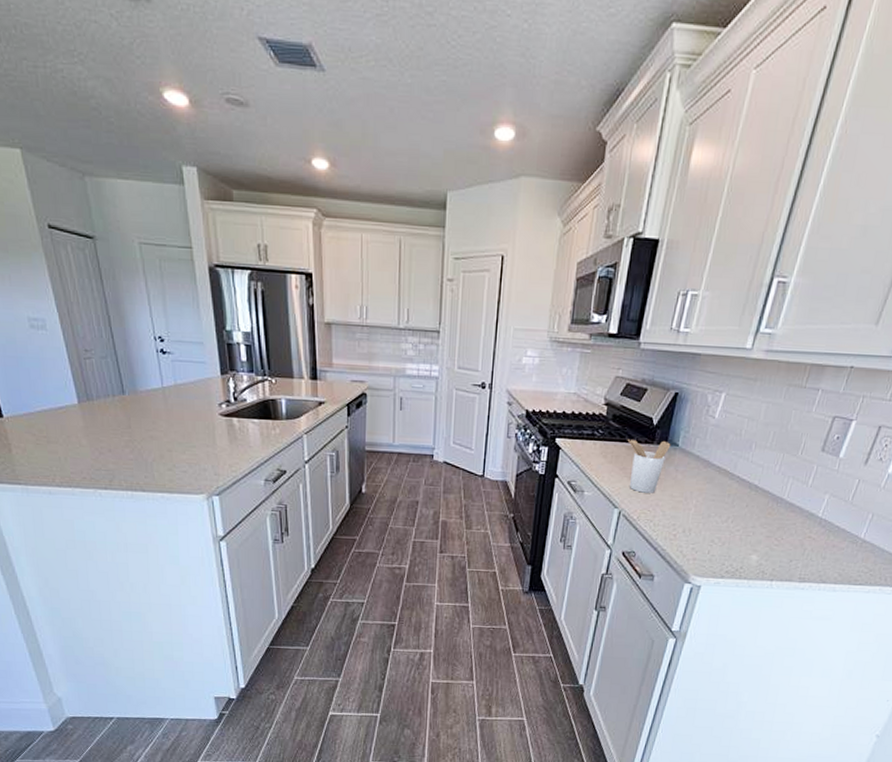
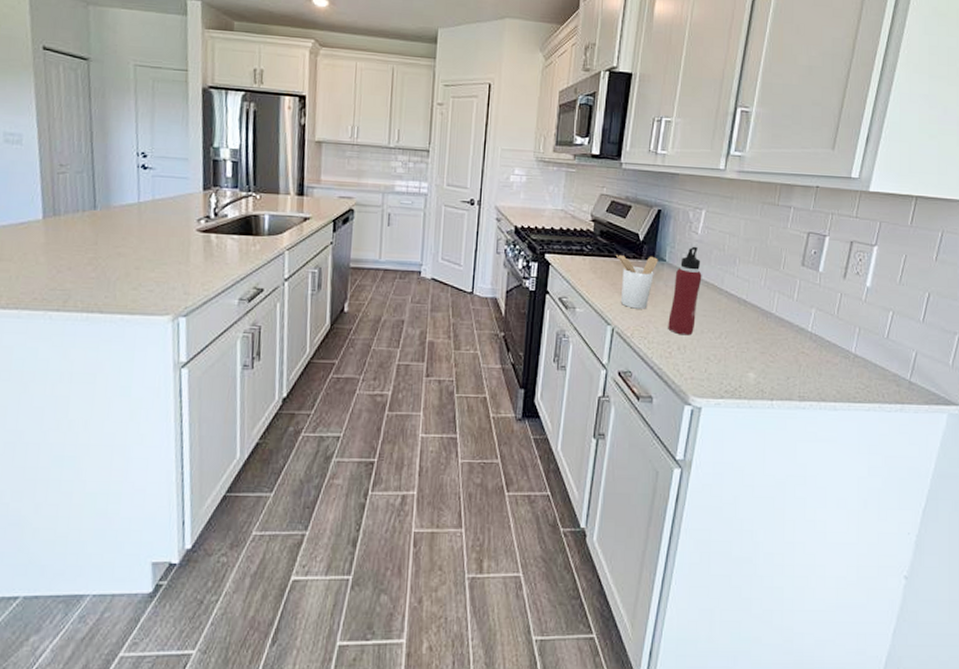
water bottle: none [675,430,715,519] -> present [668,246,702,336]

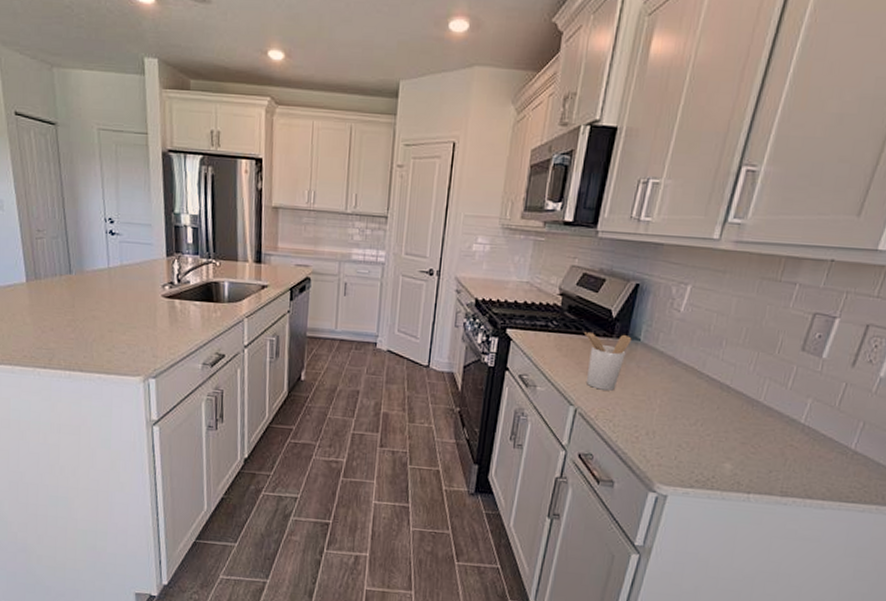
water bottle: present [668,246,702,336] -> none [637,325,681,421]

